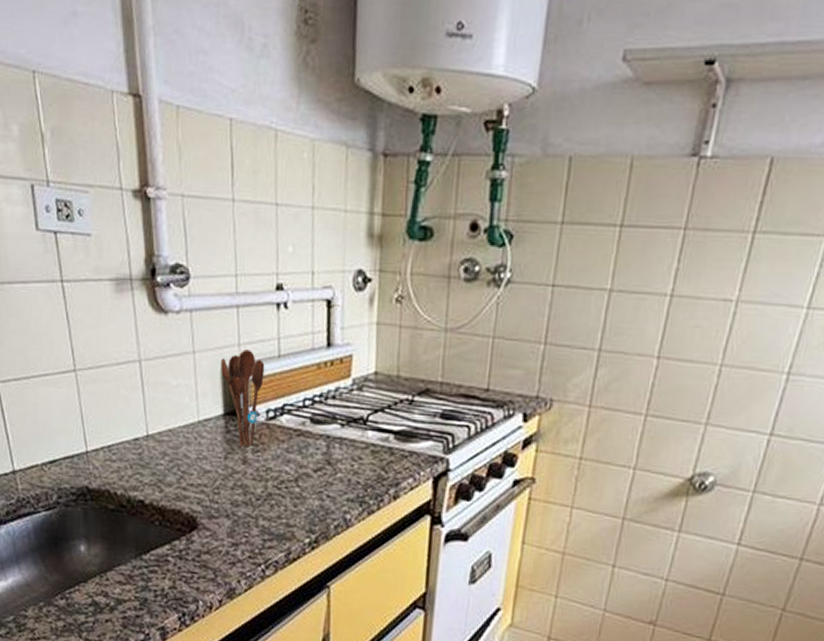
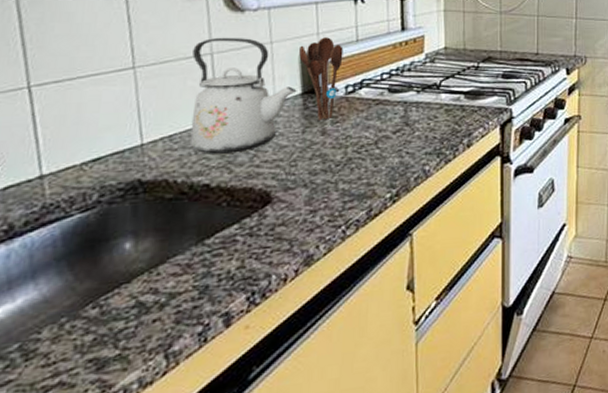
kettle: none [123,342,219,472] -> present [190,37,297,154]

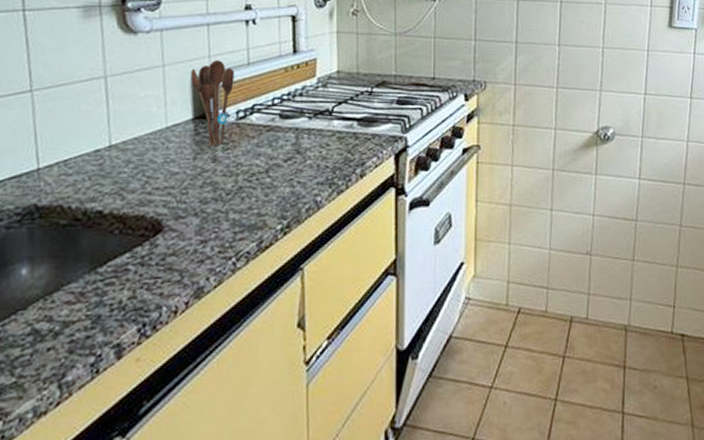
kettle: present [190,37,297,154] -> none [84,60,188,180]

